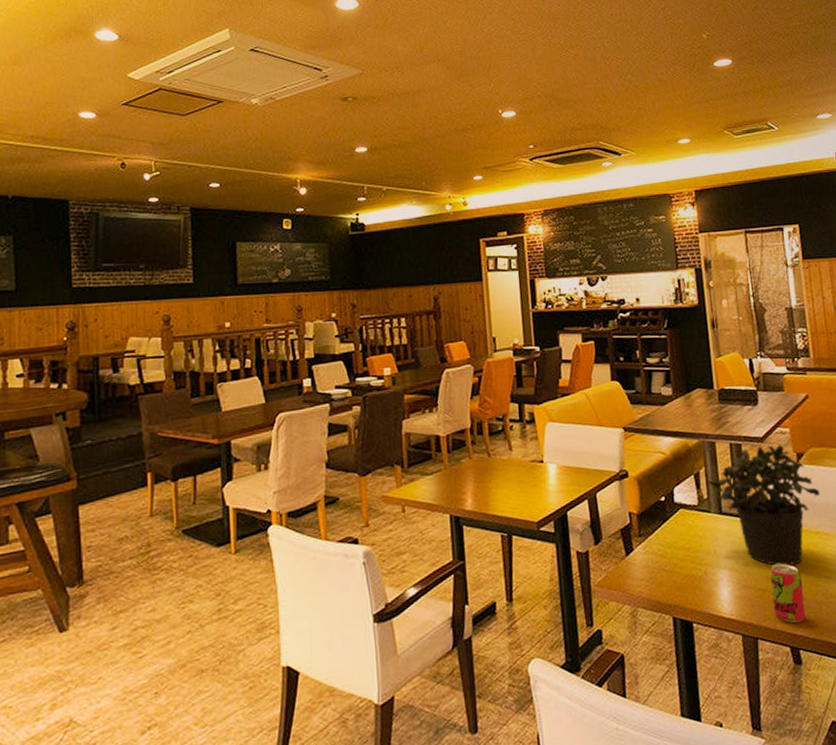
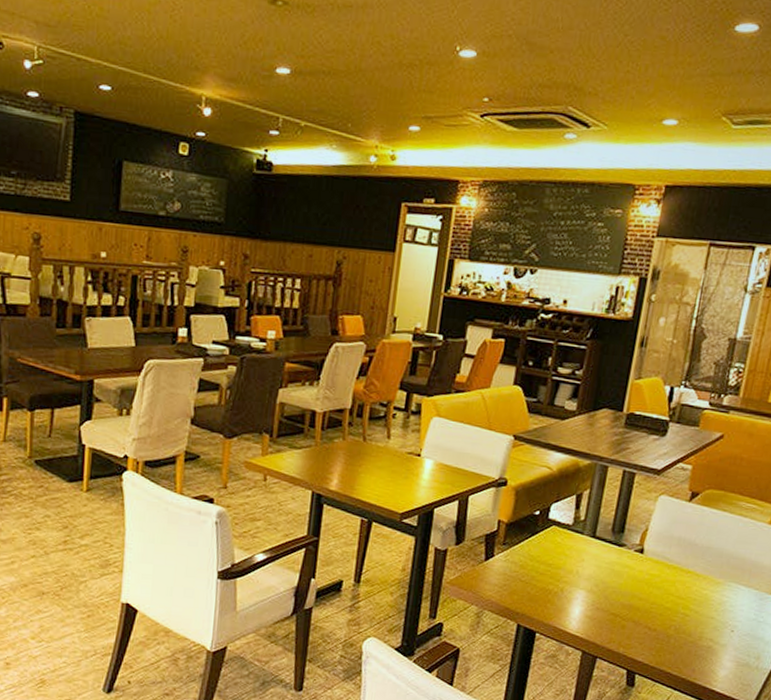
potted plant: present [708,444,821,566] -> none [589,478,705,598]
beverage can: present [770,563,806,624] -> none [620,593,659,651]

